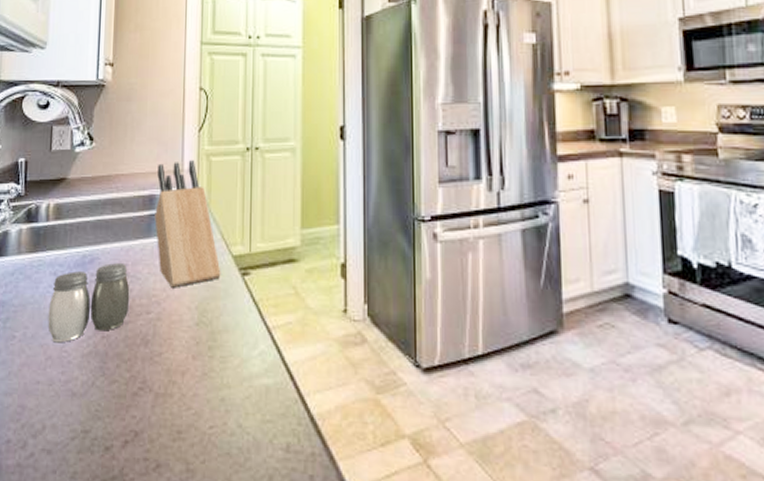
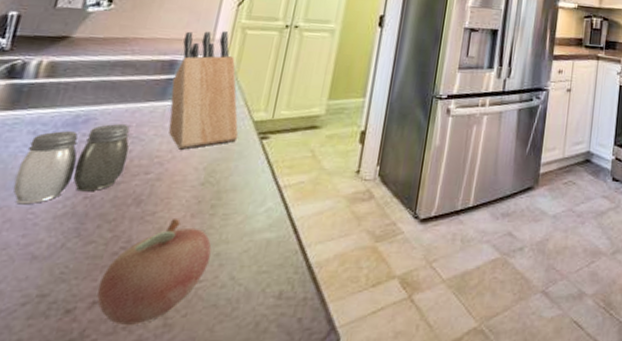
fruit: none [127,360,216,468] -> present [97,219,212,326]

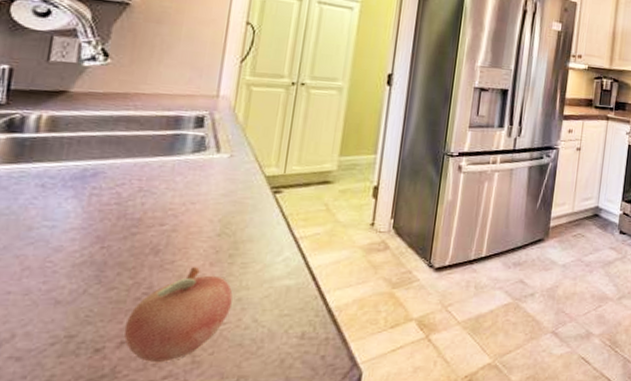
salt and pepper shaker: present [12,124,130,205] -> none [27,178,142,254]
knife block: present [169,31,239,150] -> none [179,87,251,203]

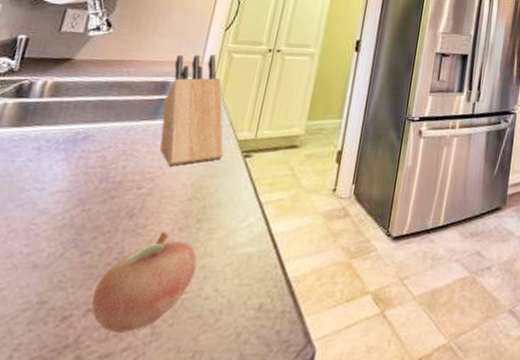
knife block: none [179,87,251,203] -> present [160,54,224,166]

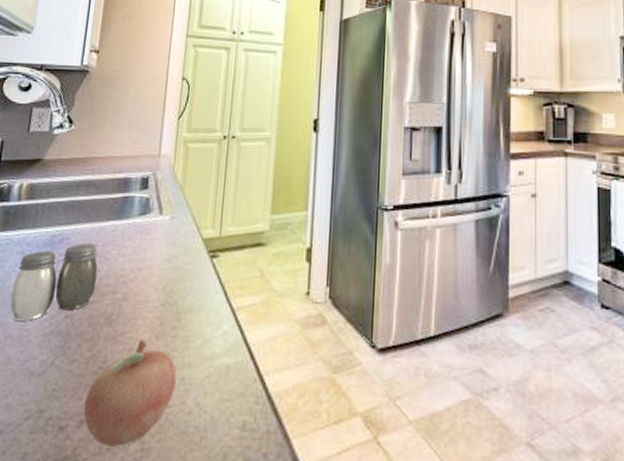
salt and pepper shaker: none [17,141,125,216] -> present [10,244,98,322]
knife block: present [160,54,224,166] -> none [128,146,191,269]

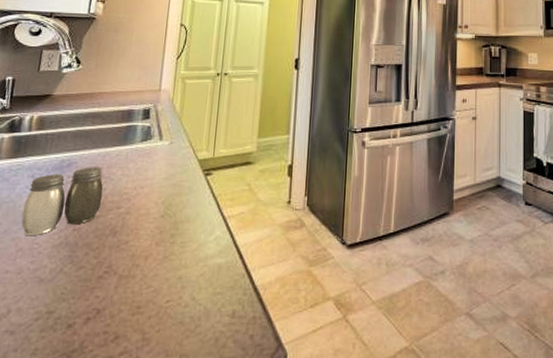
fruit: present [83,340,177,448] -> none [90,247,174,340]

